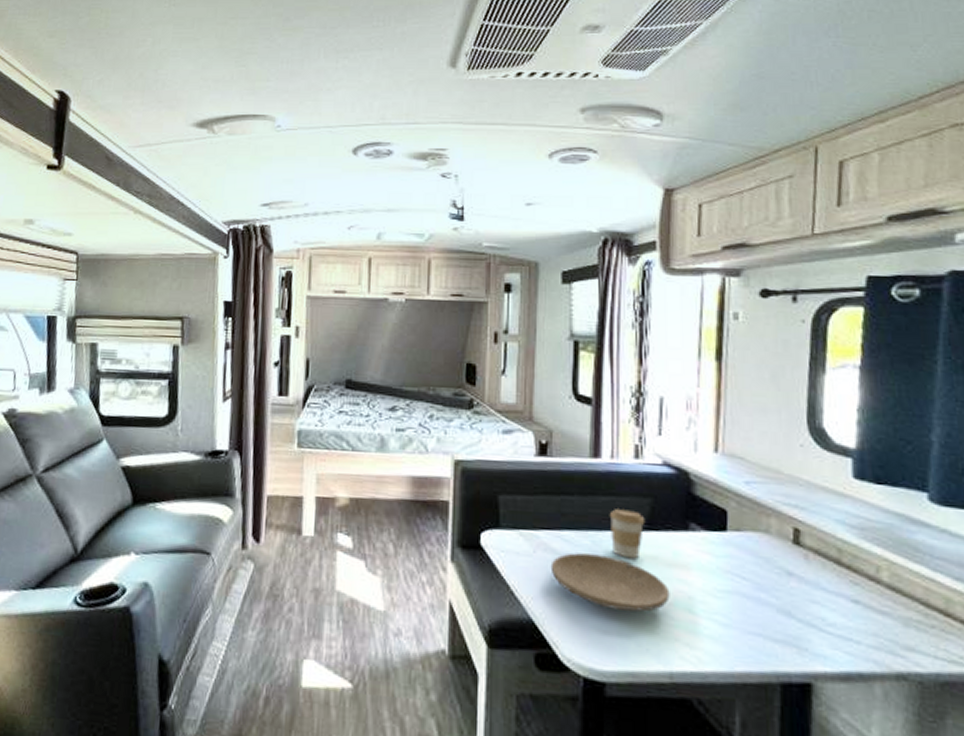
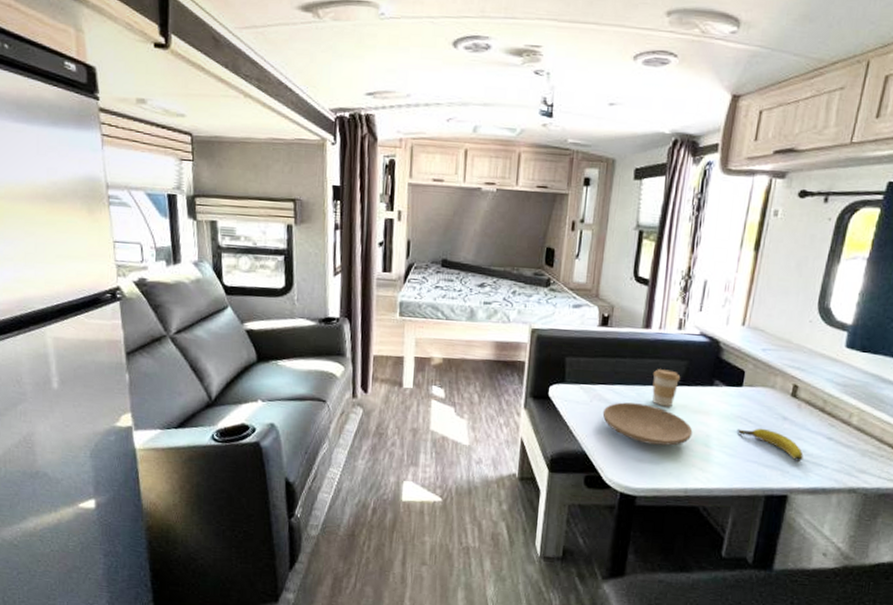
banana: none [728,587,824,634] -> present [736,428,804,462]

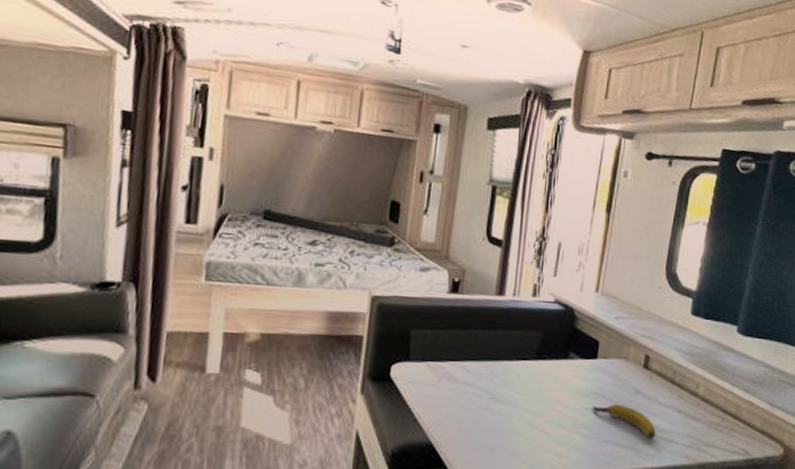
plate: present [602,402,693,446] -> none [451,381,548,429]
coffee cup: present [652,369,681,407] -> none [505,341,535,385]

